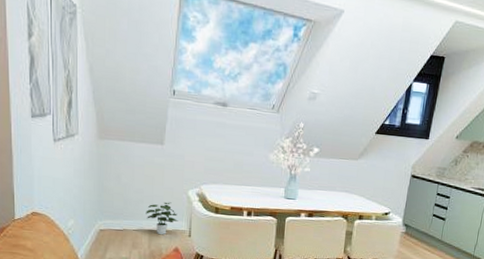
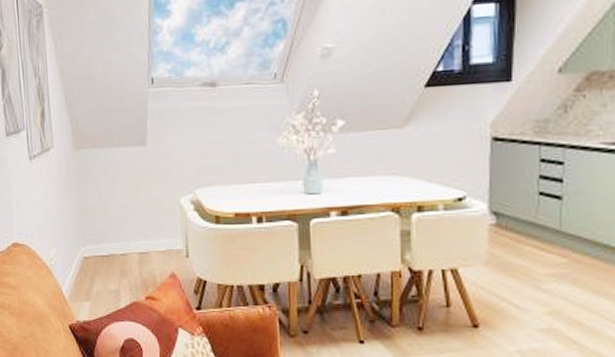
potted plant: present [146,202,178,235] -> none [133,215,172,258]

